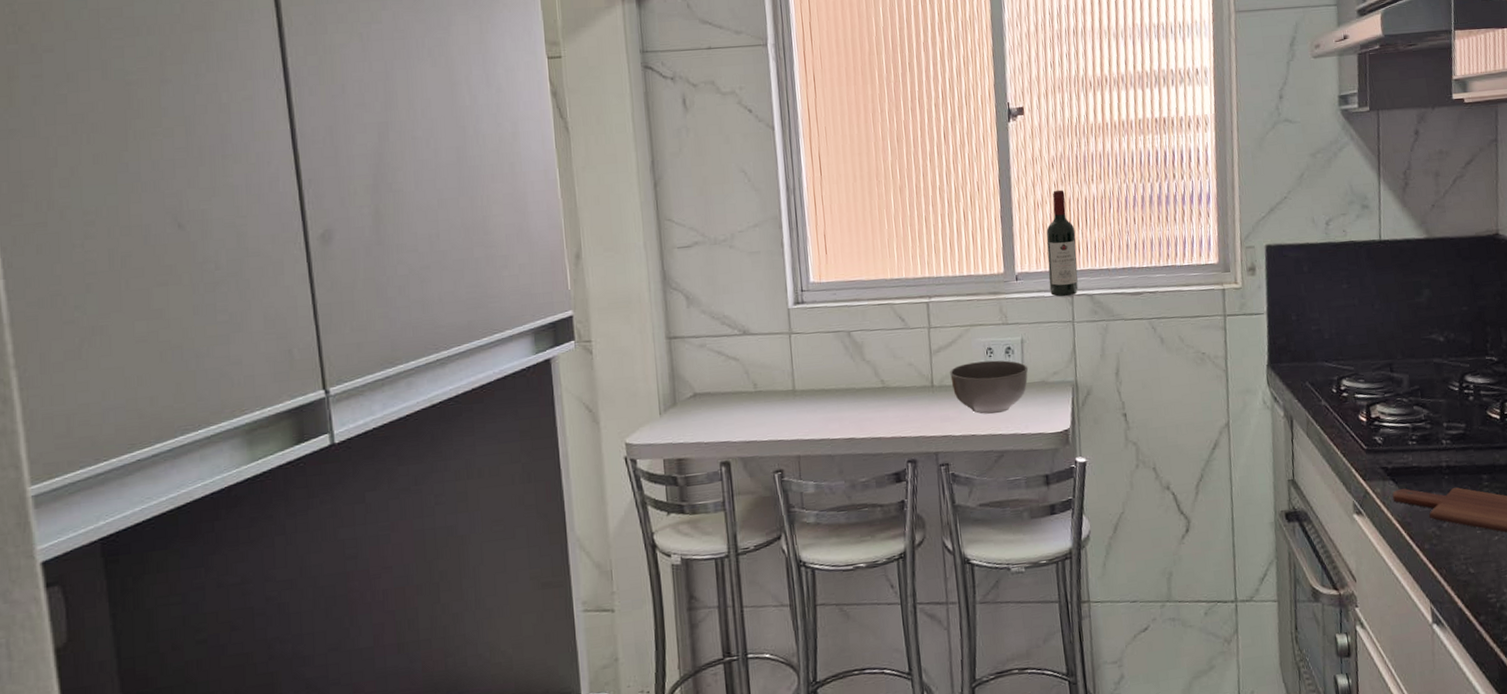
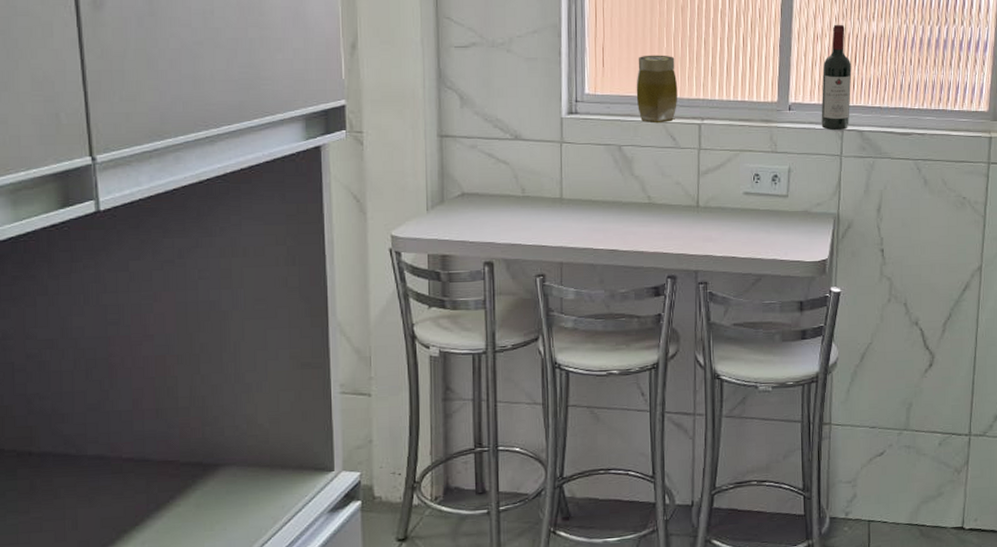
jar: none [860,236,904,306] -> present [636,55,678,124]
bowl: present [950,360,1029,415] -> none [716,186,793,239]

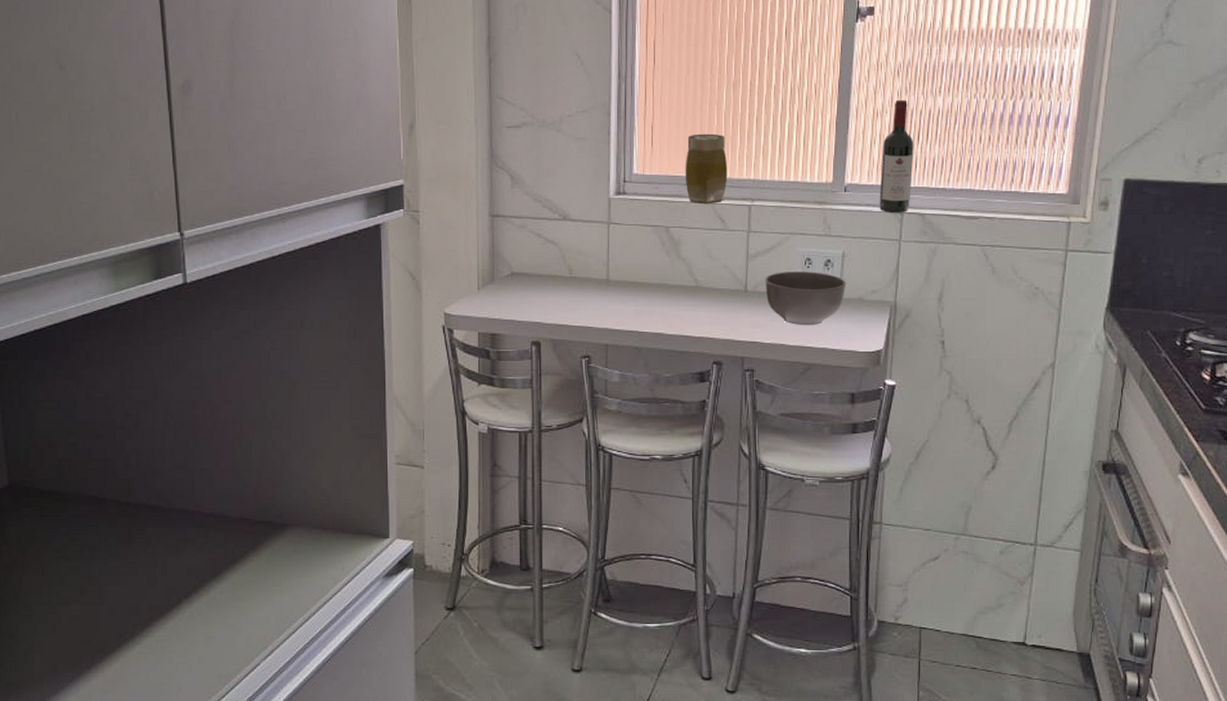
bowl: none [716,186,793,239] -> present [765,272,847,326]

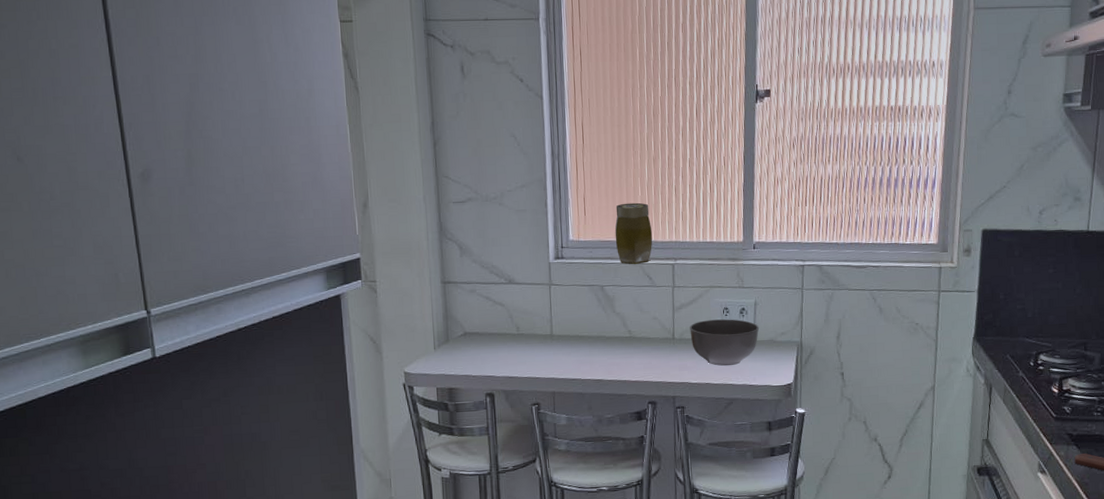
wine bottle: present [879,99,914,214] -> none [783,168,810,266]

